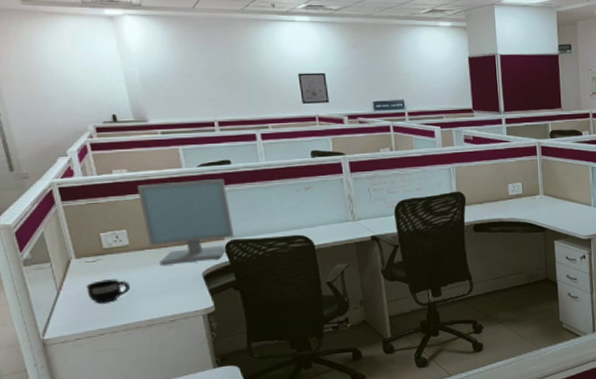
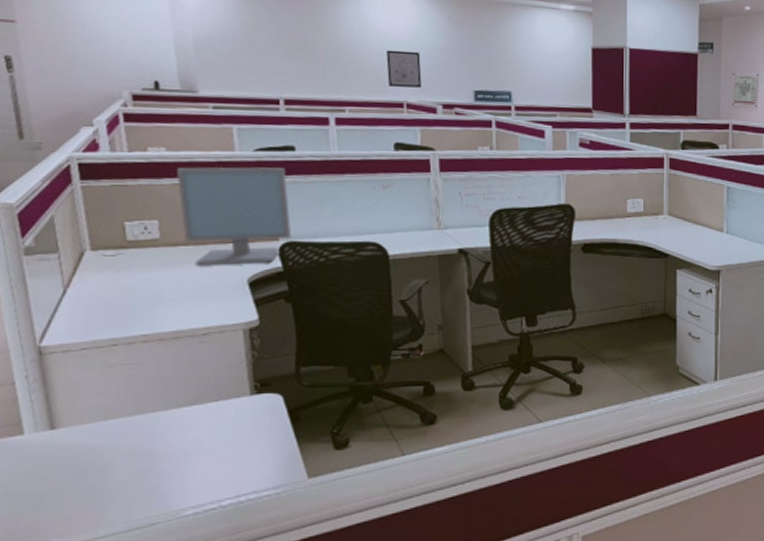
mug: present [85,279,130,304] -> none [100,279,156,307]

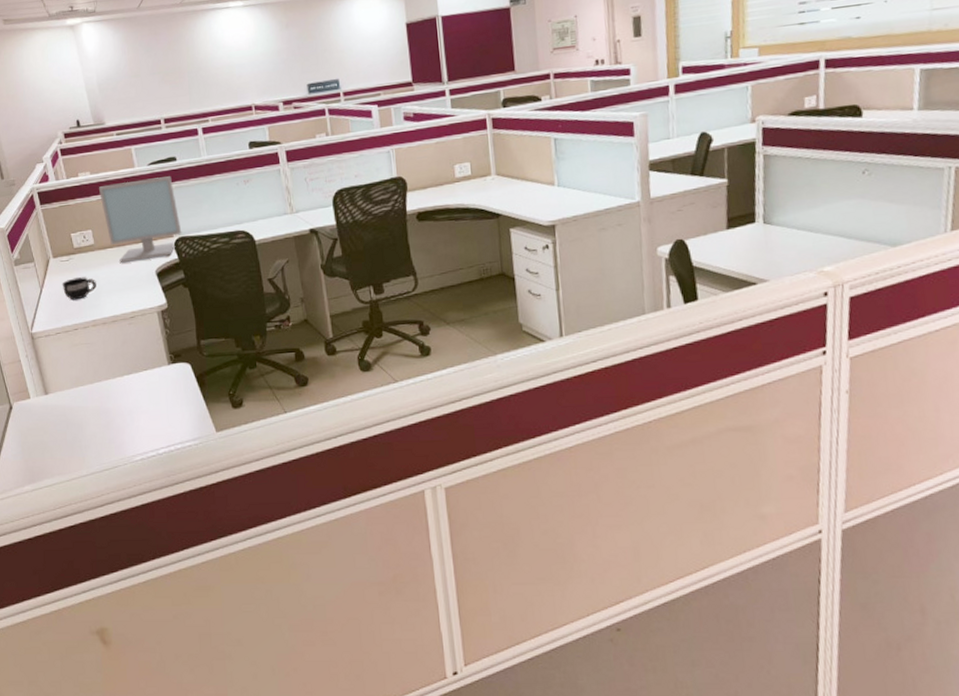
mug: none [100,279,156,307] -> present [62,277,96,300]
wall art: present [386,50,422,88] -> none [234,58,264,94]

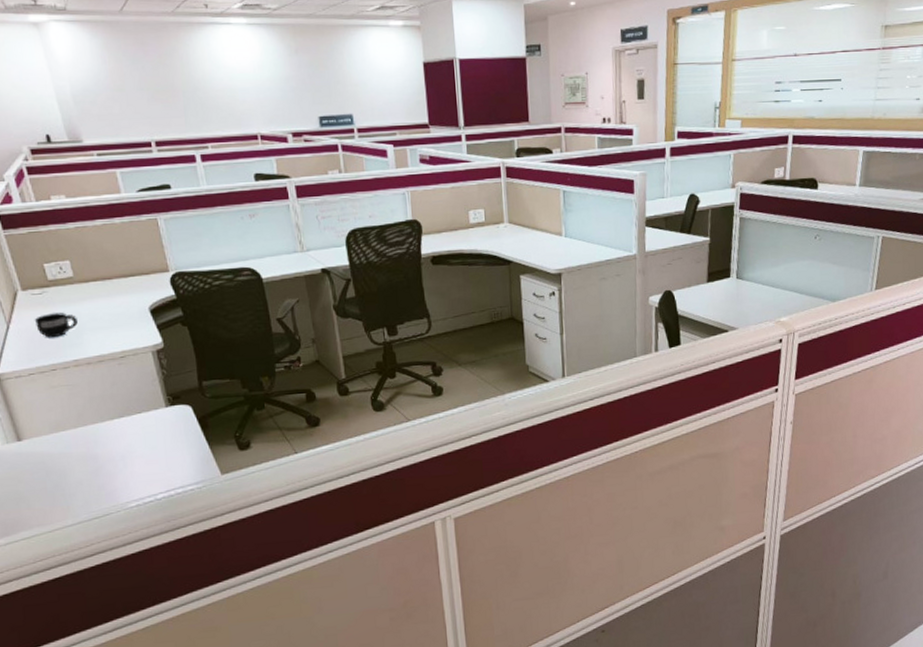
computer monitor: present [98,176,182,263] -> none [76,205,179,298]

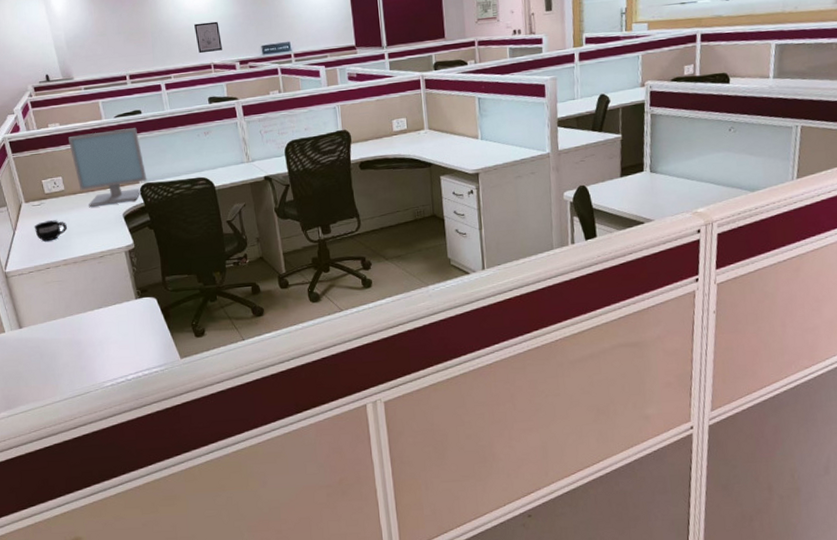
computer monitor: none [76,205,179,298] -> present [67,128,147,207]
wall art: none [236,83,271,121] -> present [194,21,222,54]

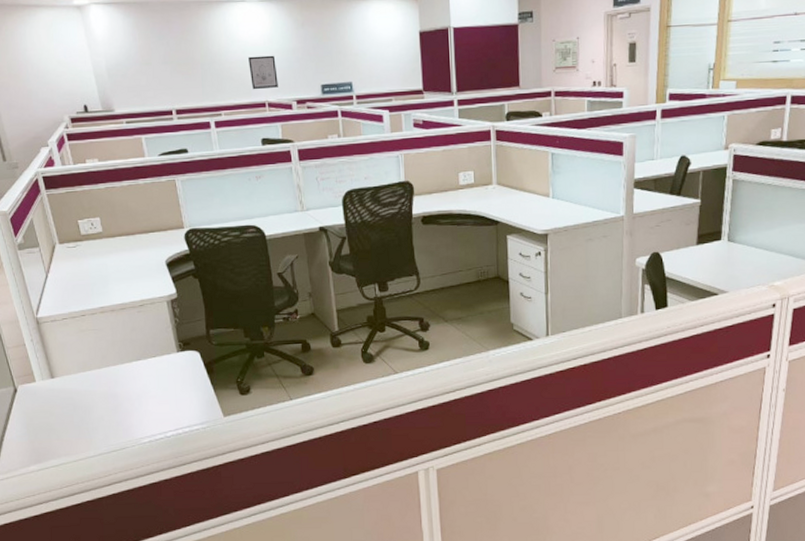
mug: present [34,220,67,242] -> none [68,264,105,287]
computer monitor: present [67,128,147,207] -> none [107,168,193,251]

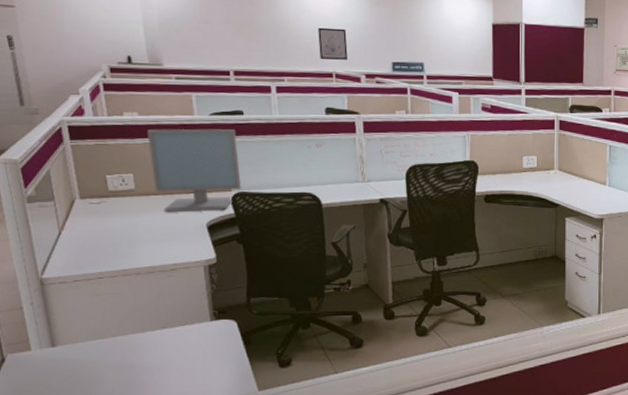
computer monitor: none [107,168,193,251] -> present [146,129,242,212]

